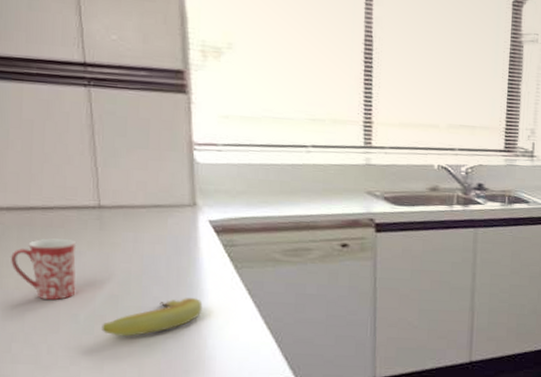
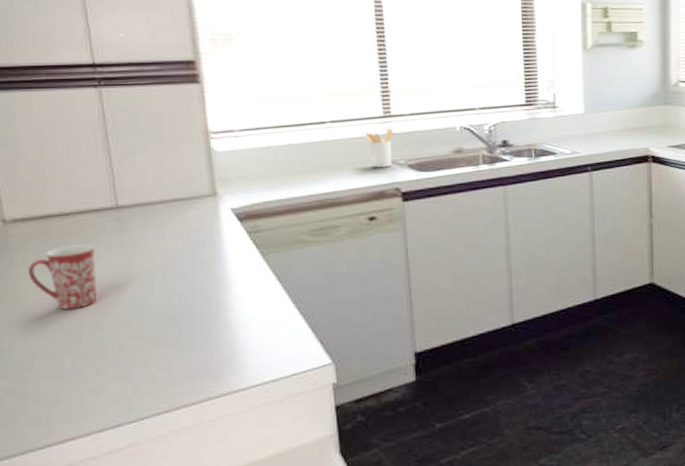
banana: present [102,298,203,337] -> none [127,290,231,340]
utensil holder: none [343,159,372,198] -> present [364,128,393,168]

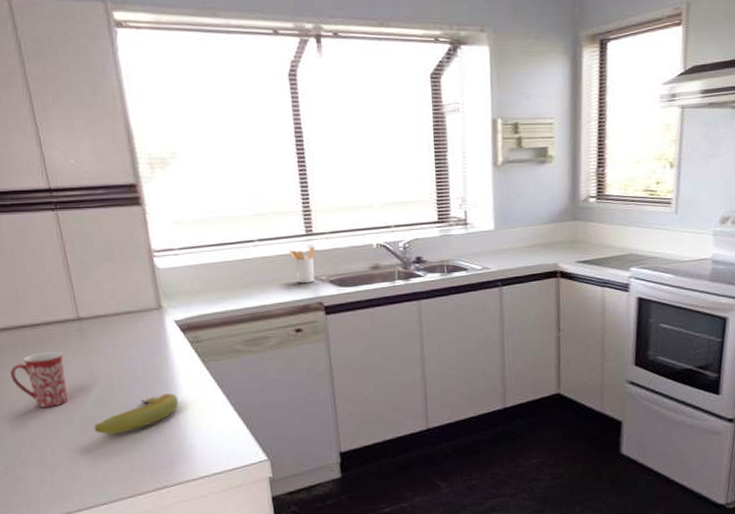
banana: none [127,290,231,340] -> present [94,394,179,435]

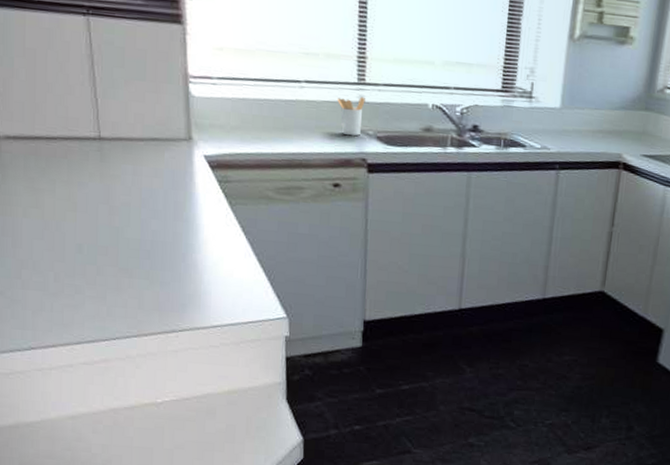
mug: present [9,350,68,408] -> none [18,168,79,230]
banana: present [94,394,179,435] -> none [104,232,198,268]

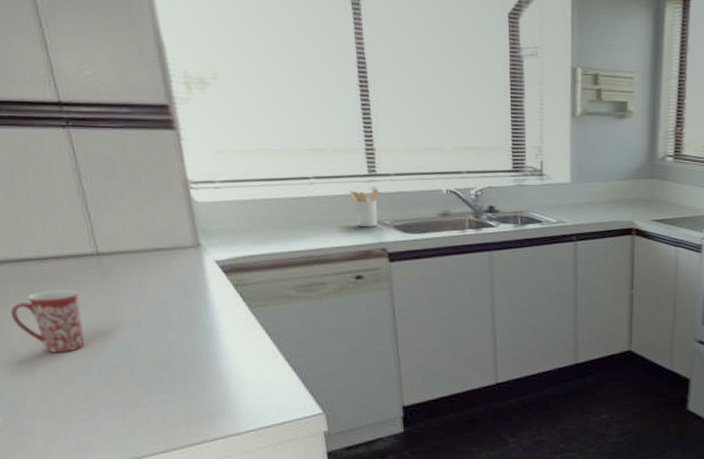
mug: none [18,168,79,230] -> present [9,288,86,353]

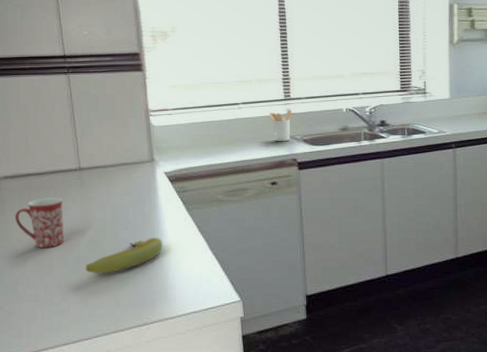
banana: none [117,341,220,384] -> present [85,238,163,274]

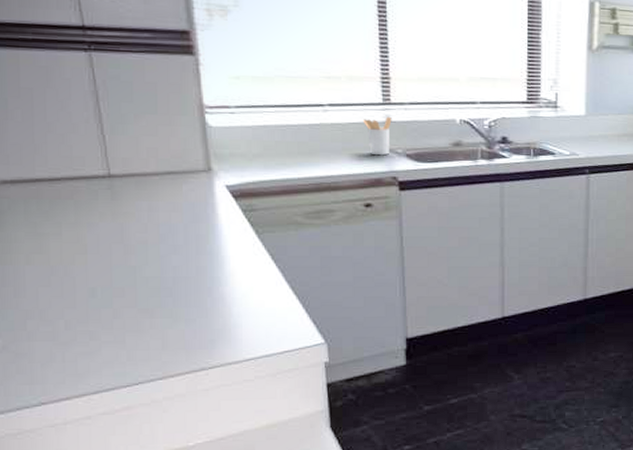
mug: present [14,196,65,249] -> none [18,210,91,275]
banana: present [85,238,163,274] -> none [120,266,225,308]

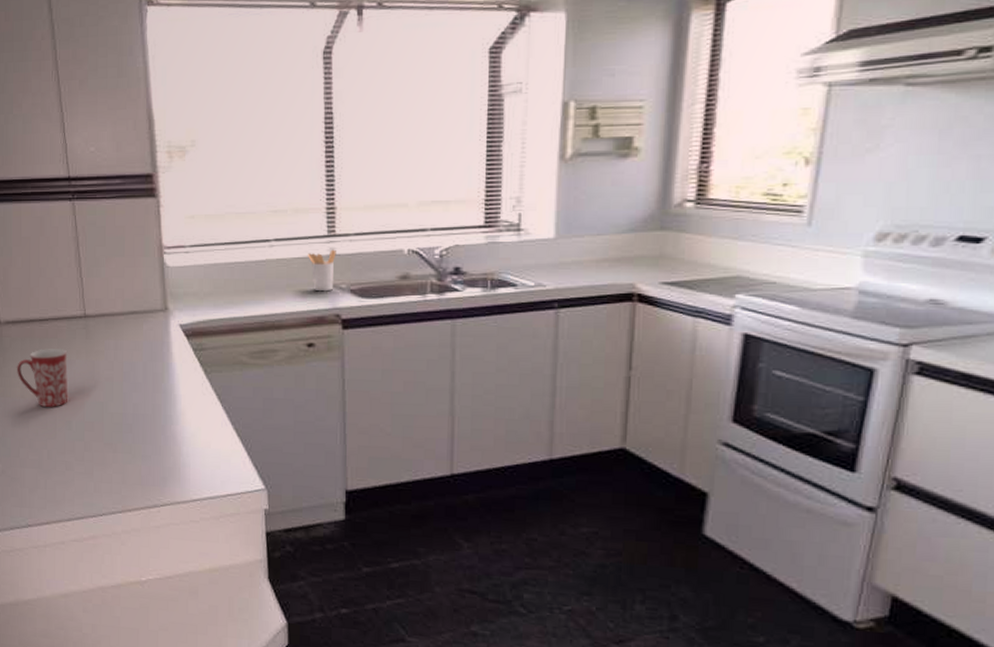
mug: none [18,210,91,275] -> present [16,348,69,408]

